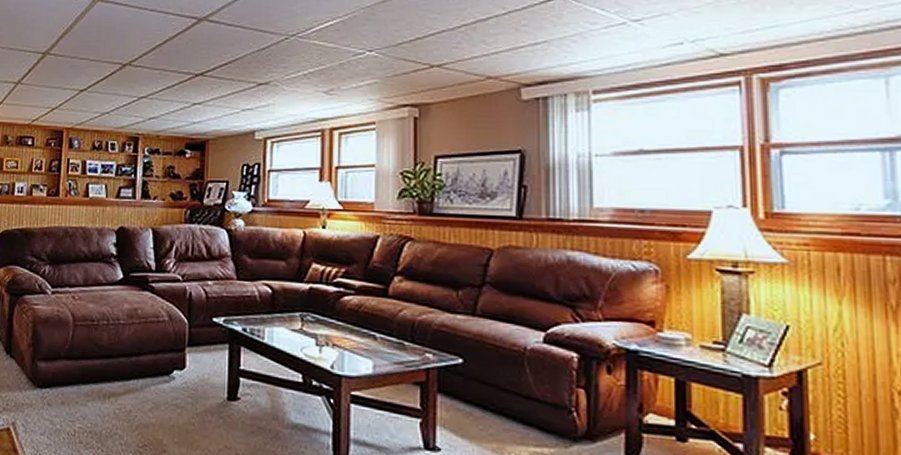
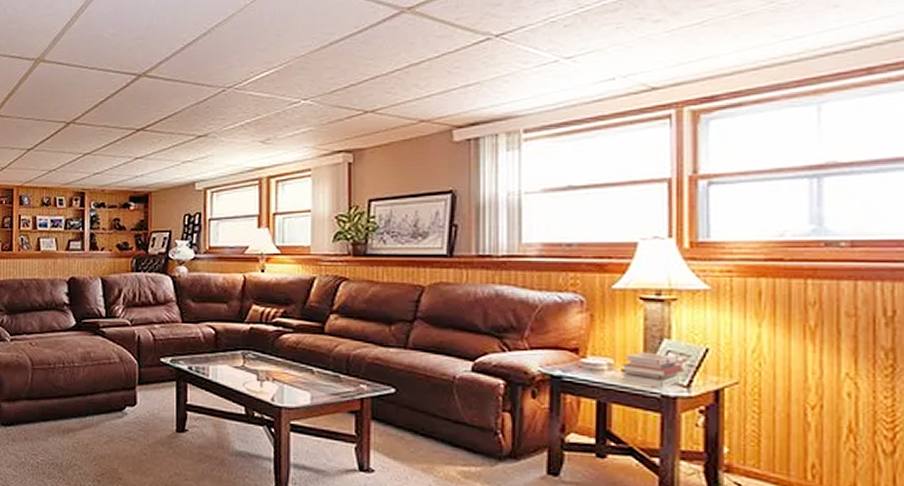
books: none [698,327,764,368] -> present [619,352,683,389]

